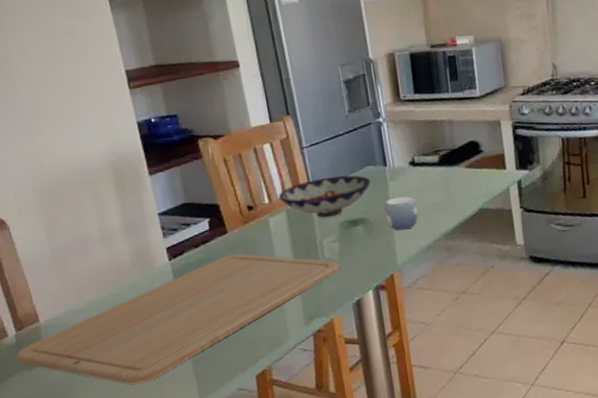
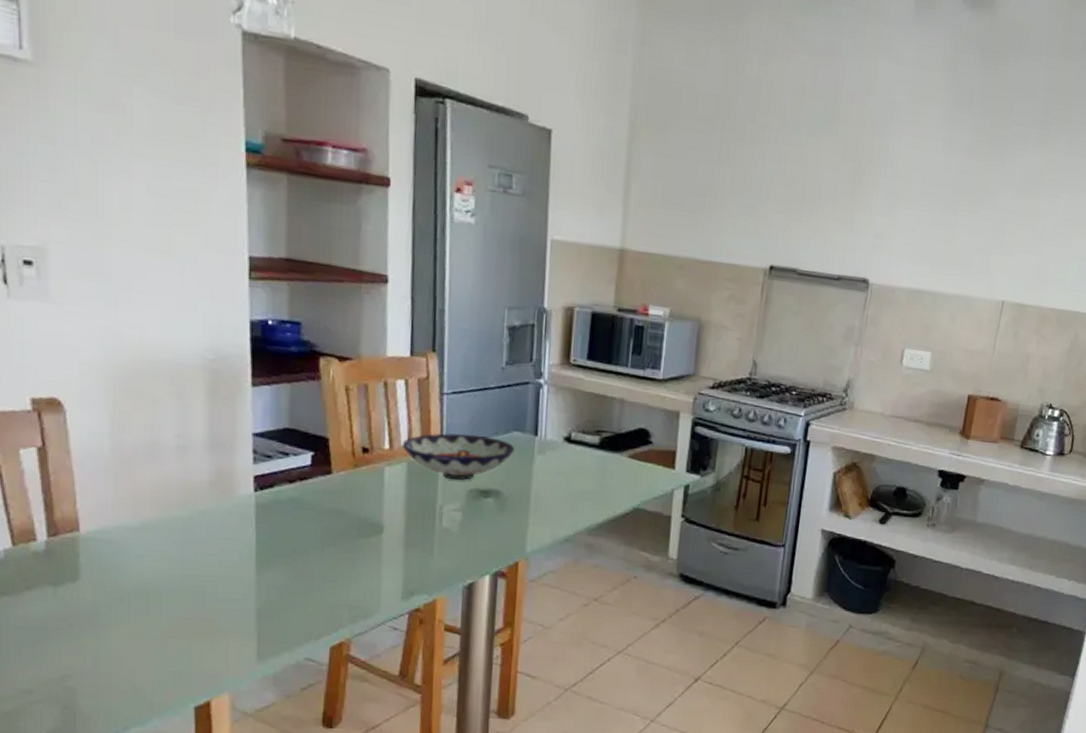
chopping board: present [16,253,340,385] -> none [42,499,457,629]
mug: present [384,195,418,231] -> none [523,473,564,514]

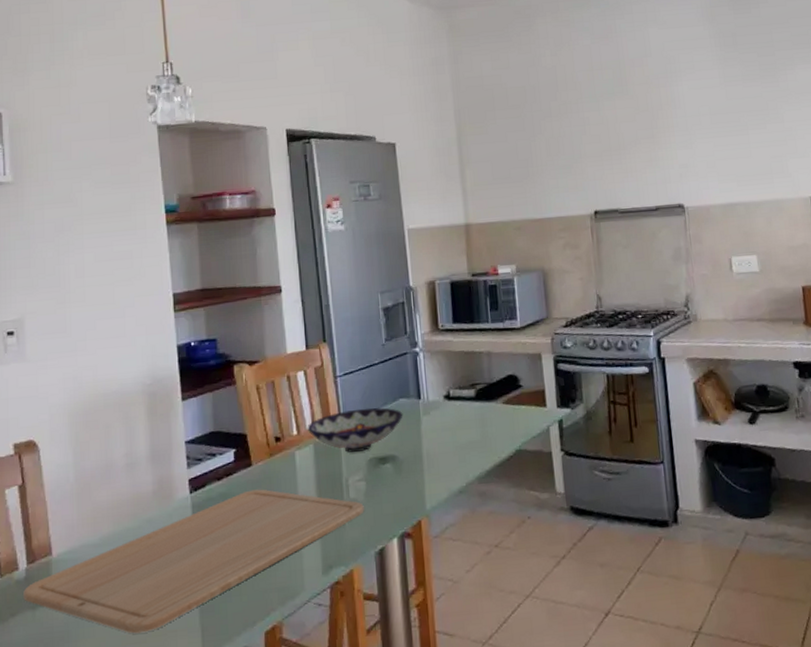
chopping board: none [42,499,457,629] -> present [23,489,364,634]

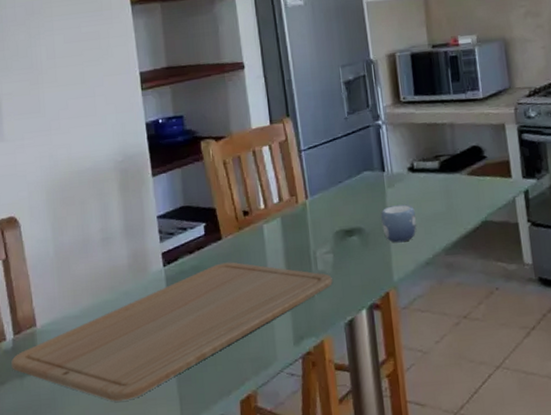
bowl: present [307,407,403,453] -> none [273,180,368,226]
mug: none [415,431,451,471] -> present [380,204,417,243]

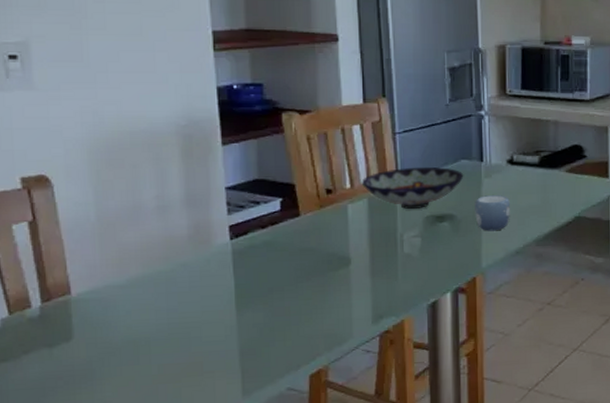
chopping board: present [11,262,333,402] -> none [38,239,418,374]
bowl: none [273,180,368,226] -> present [361,166,464,210]

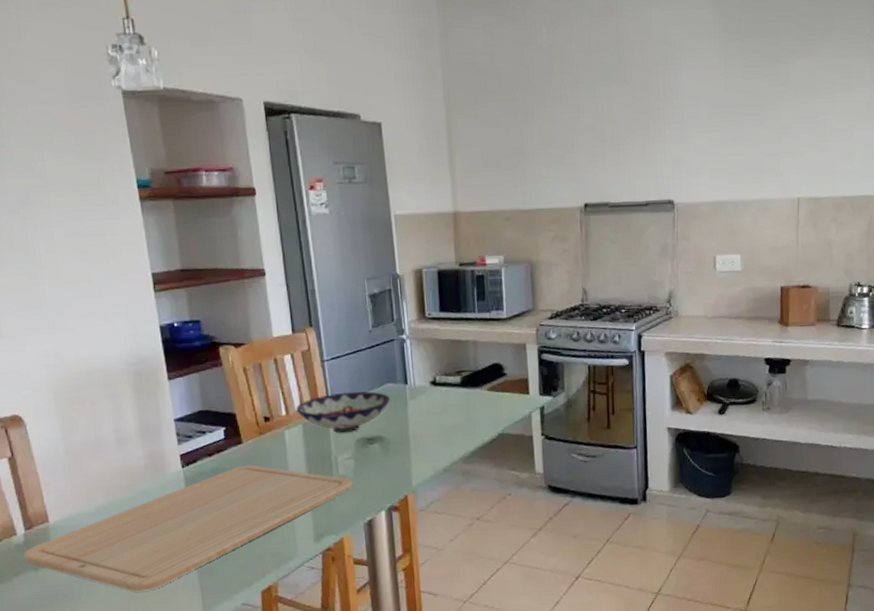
chopping board: none [38,239,418,374] -> present [24,465,353,592]
mug: present [475,194,511,232] -> none [402,415,437,451]

